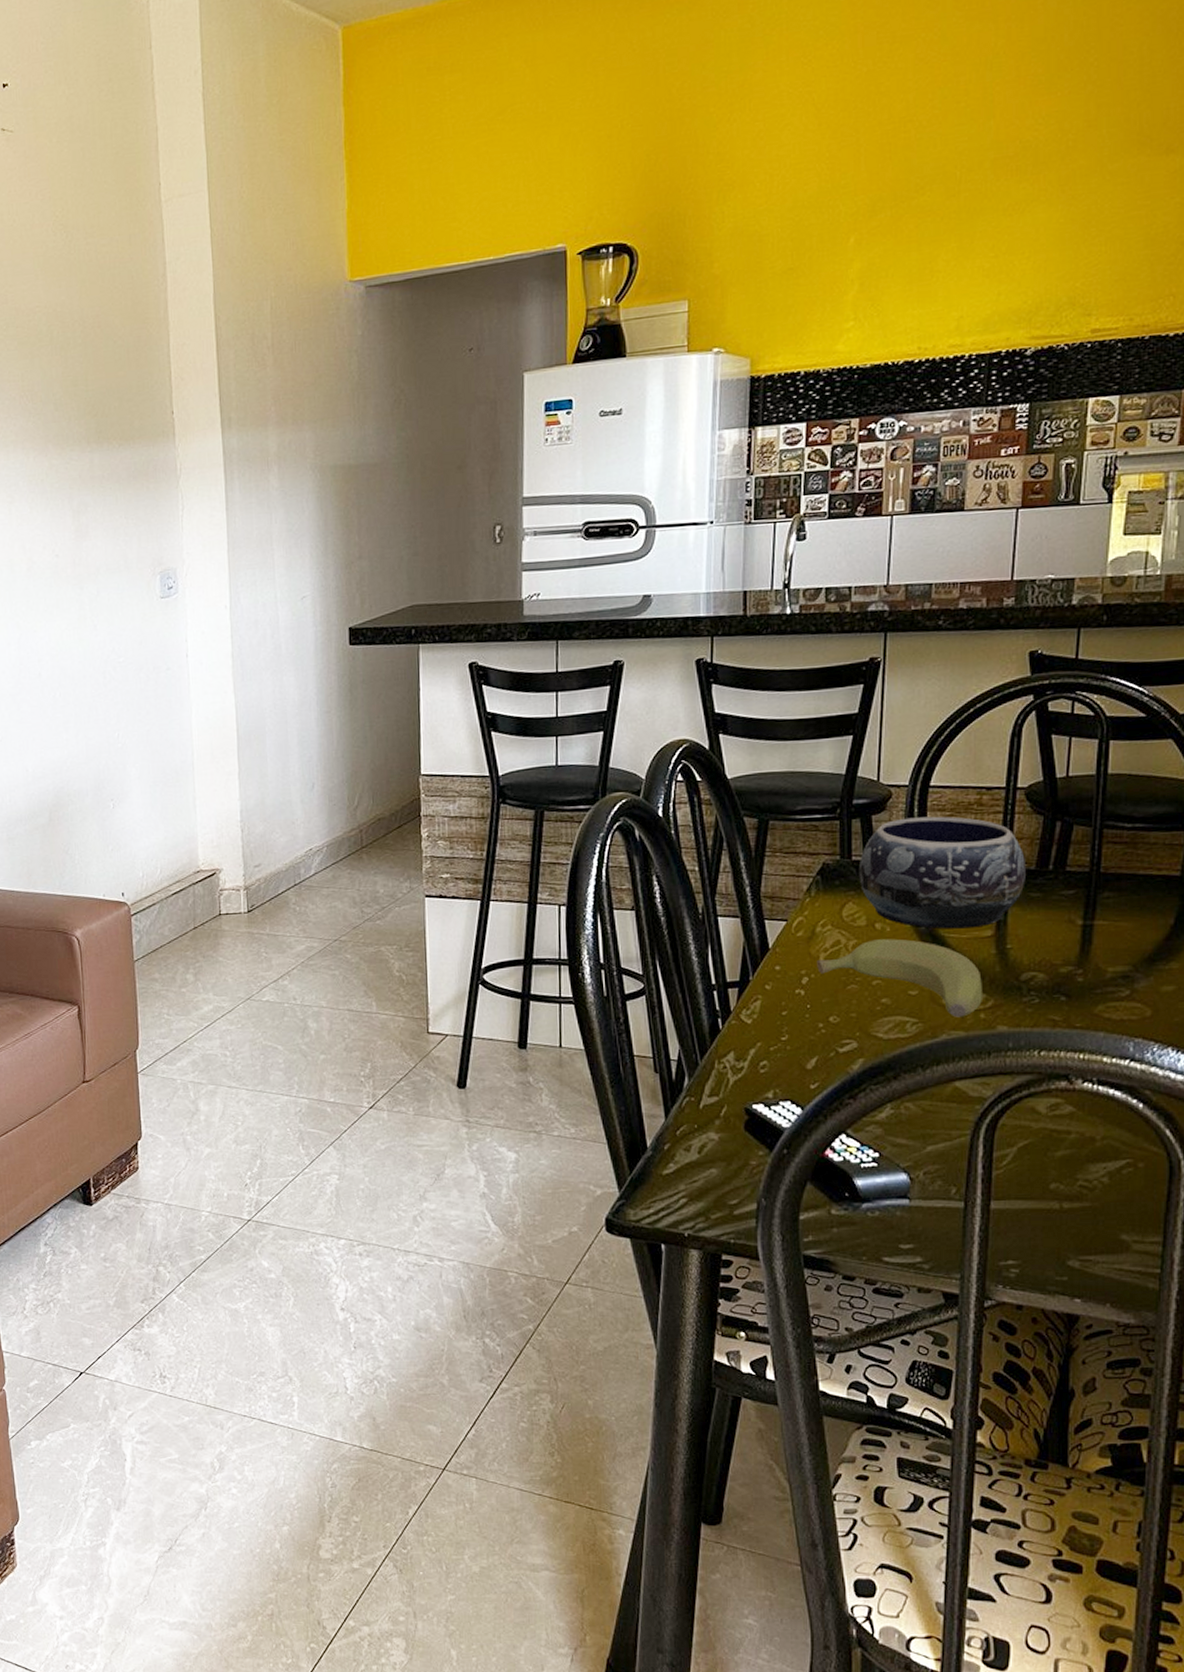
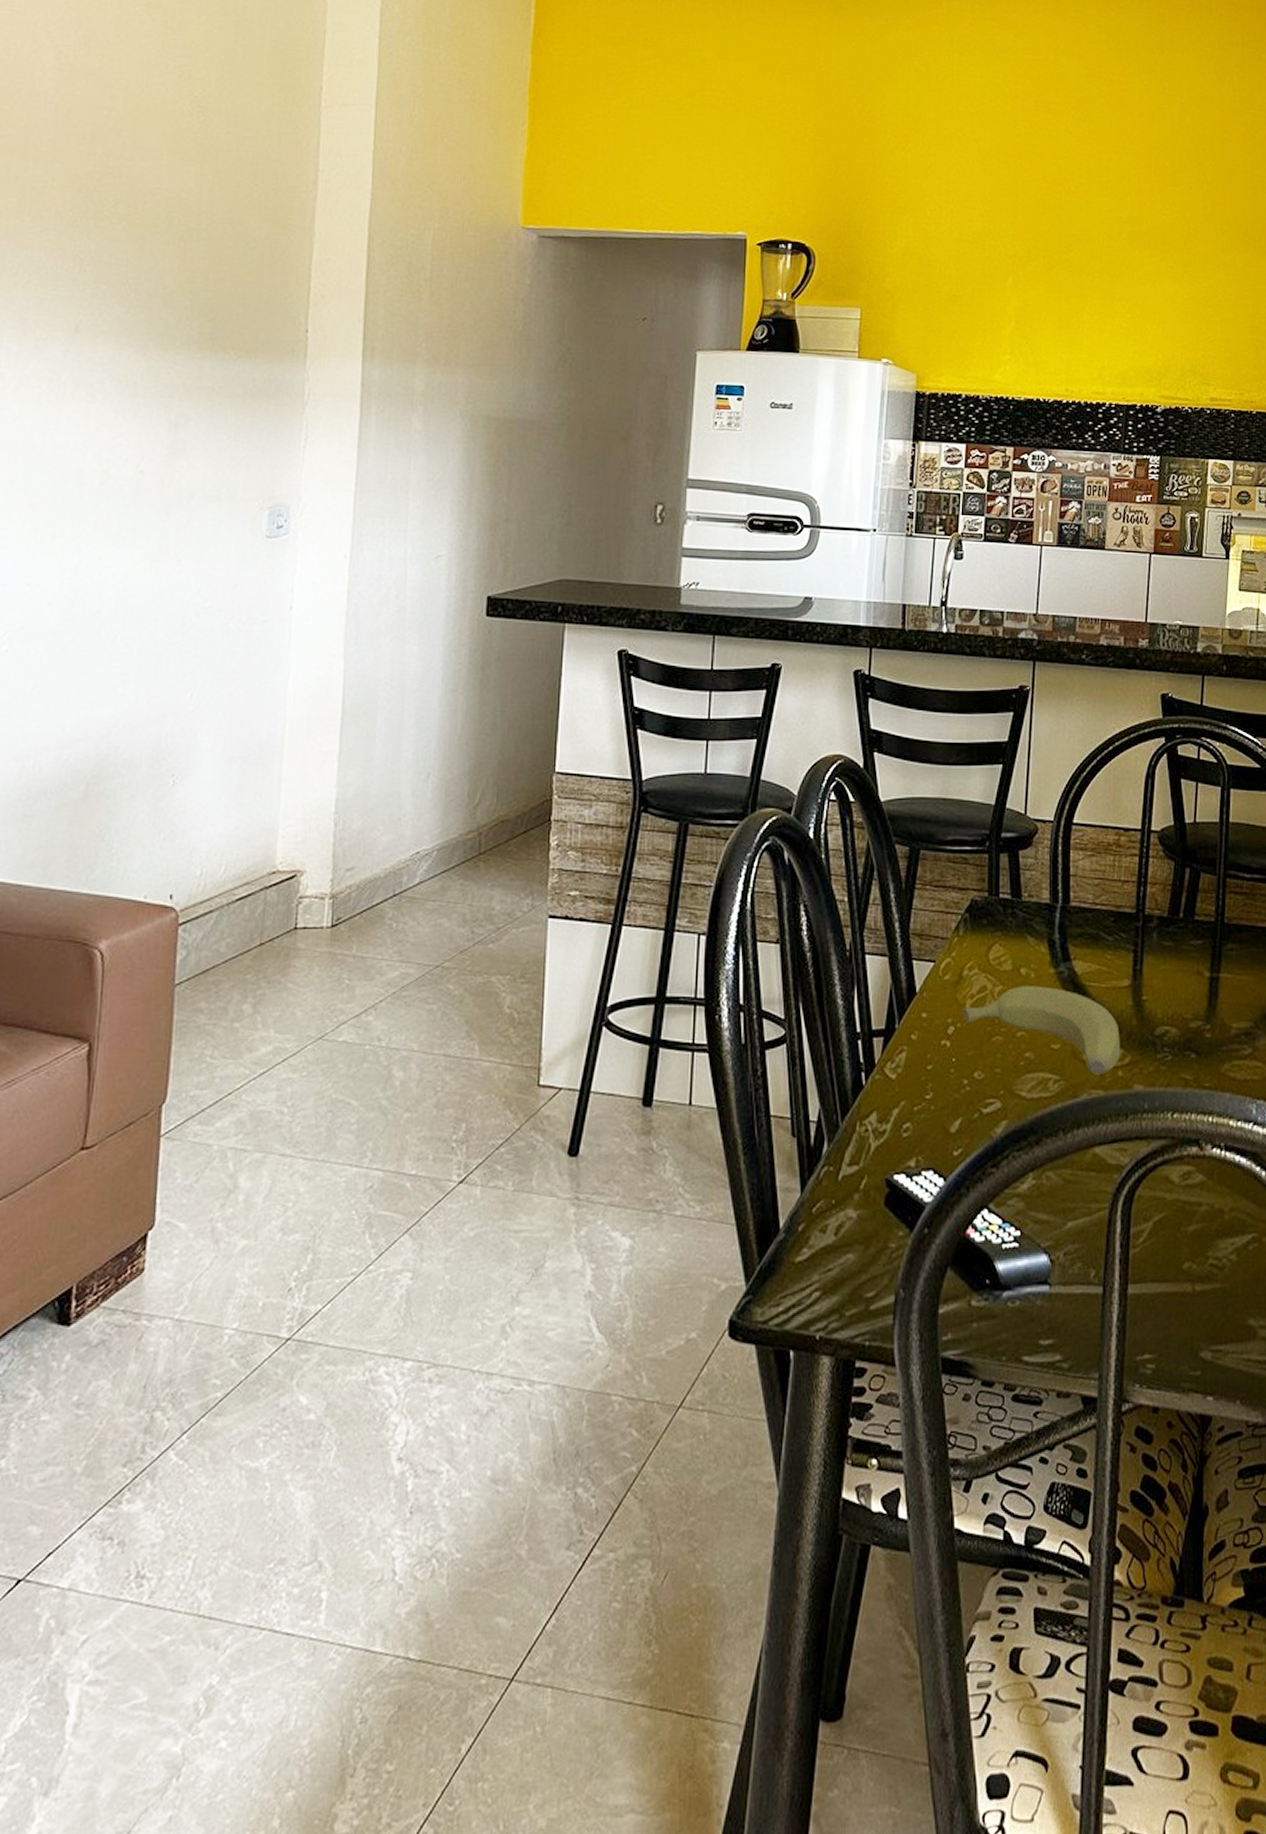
decorative bowl: present [858,816,1025,929] -> none [1005,855,1159,977]

